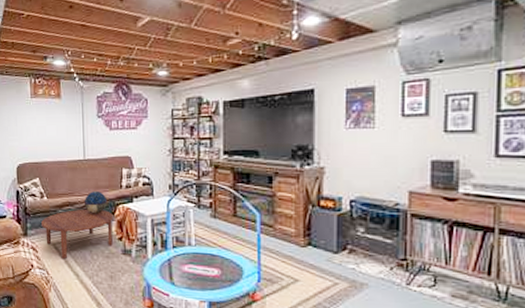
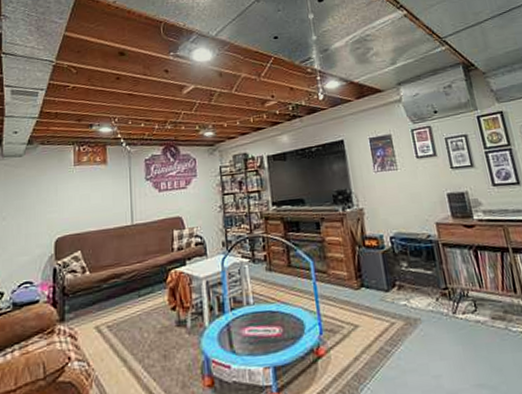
coffee table: present [41,209,113,259] -> none [82,278,165,344]
decorative globe: present [83,190,108,214] -> none [132,257,159,284]

